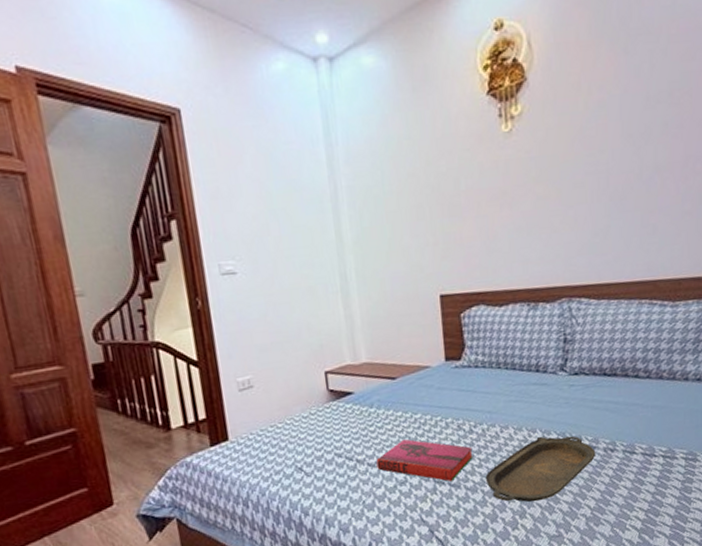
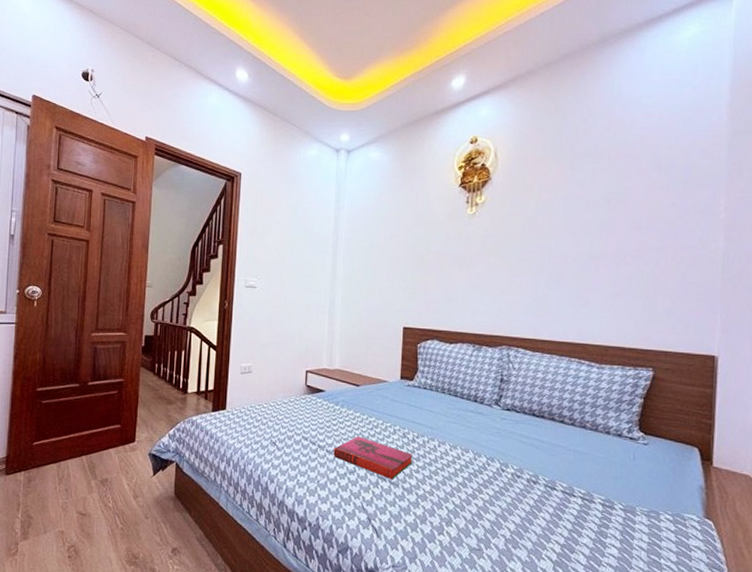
serving tray: present [485,435,596,502] -> none [420,456,520,514]

